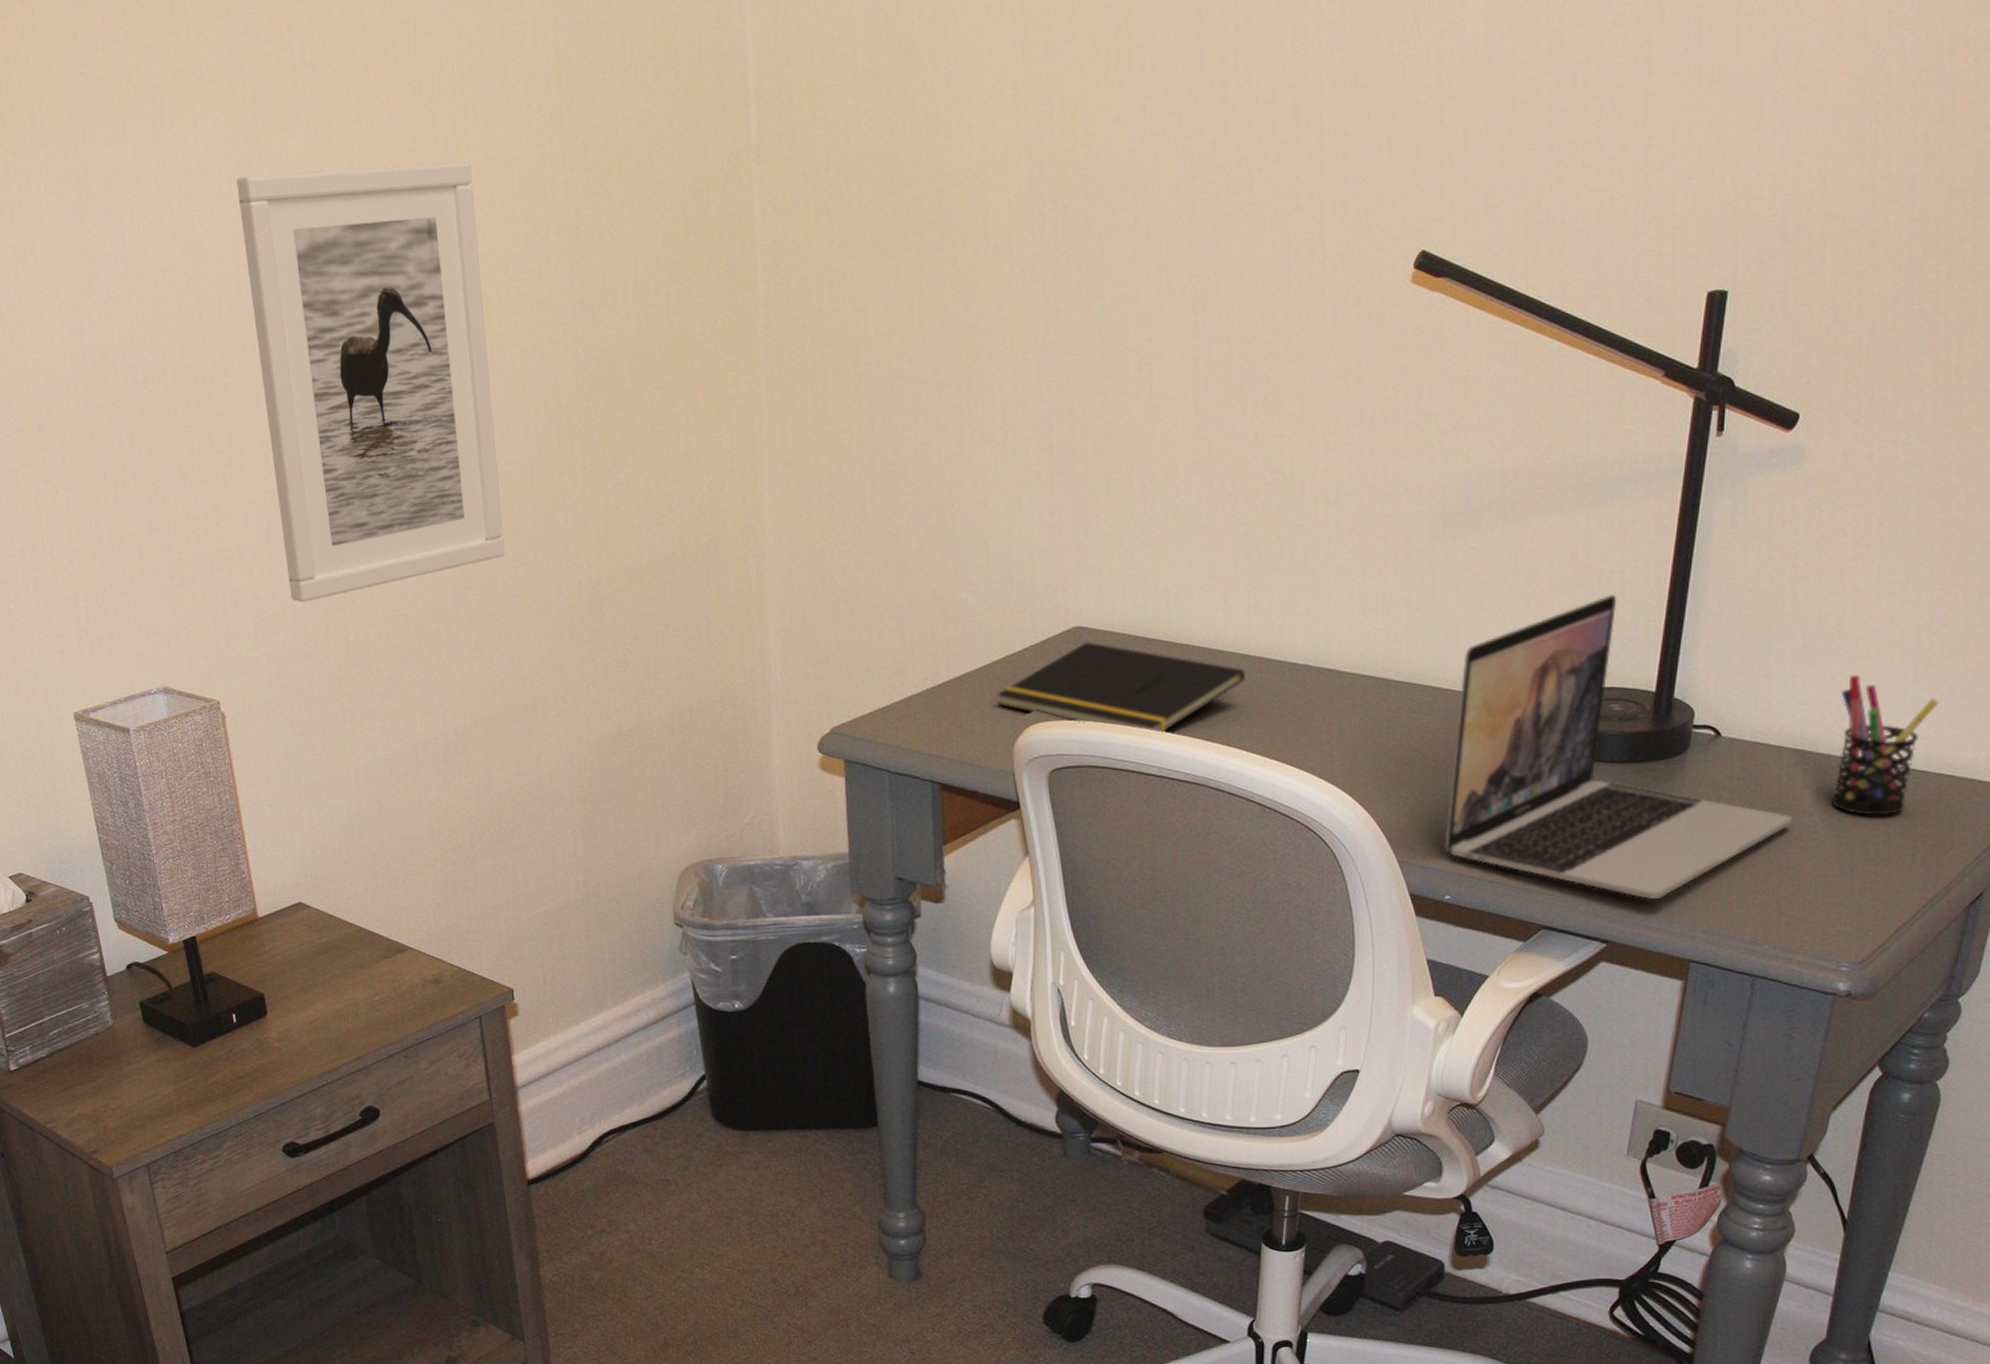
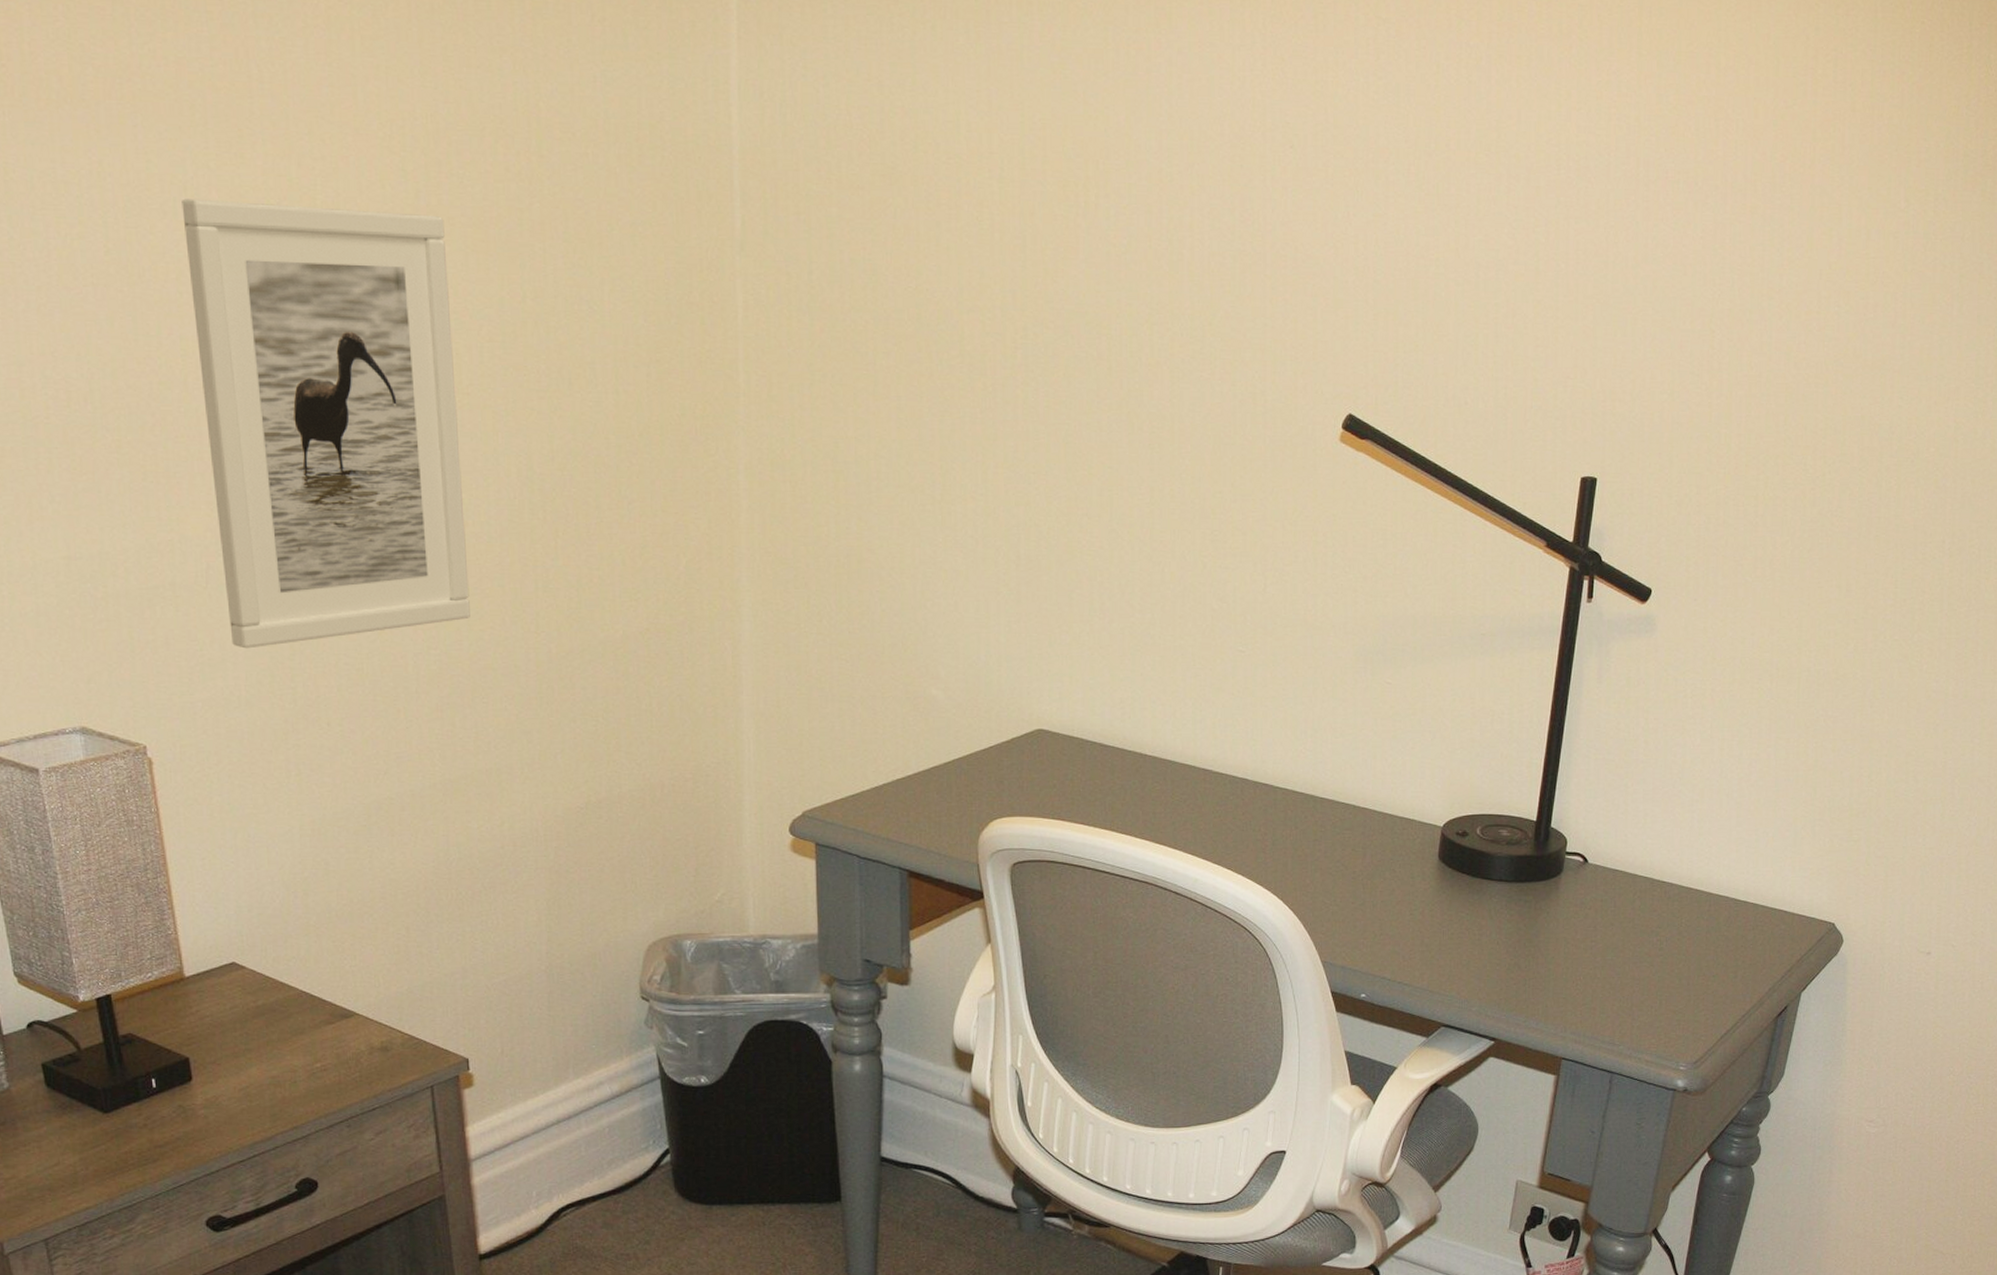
notepad: present [996,642,1247,734] -> none [963,744,1192,834]
laptop: present [1444,595,1793,899] -> none [1361,733,1643,1003]
pen holder: present [1831,674,1939,816] -> none [1673,816,1756,938]

